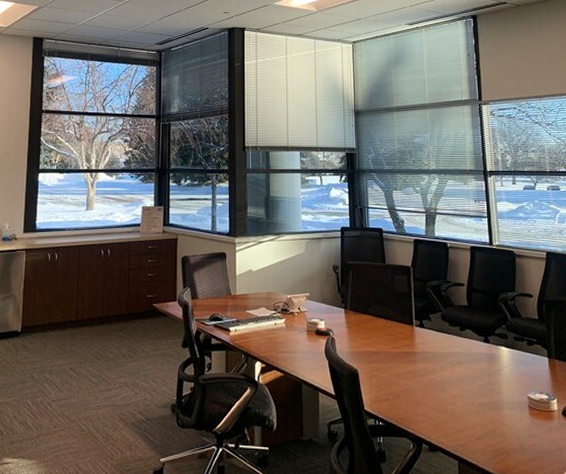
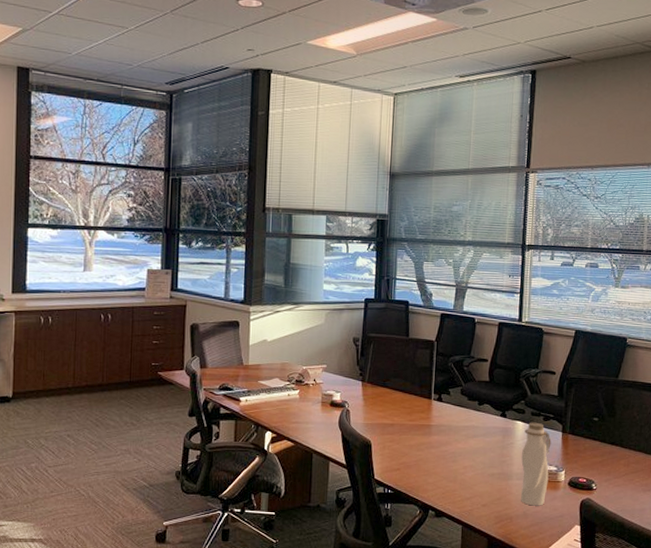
water bottle: none [510,347,541,438] -> present [521,422,551,506]

